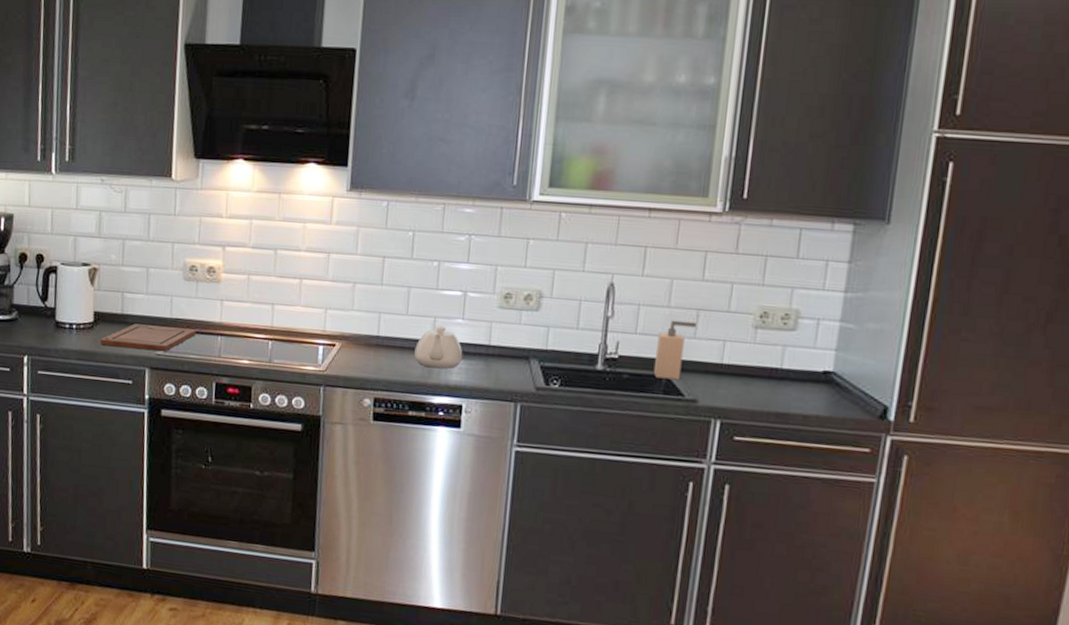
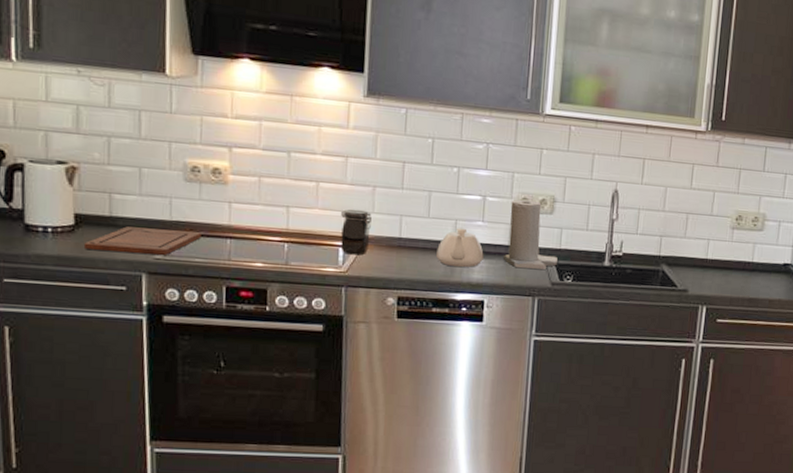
jar: none [320,306,351,354] -> present [340,209,372,255]
paper towel: none [483,294,543,372] -> present [502,199,557,270]
soap dispenser: present [653,320,697,380] -> none [651,222,687,274]

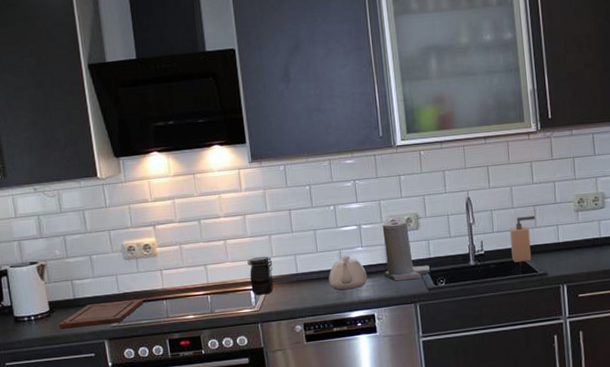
soap dispenser: none [651,222,687,274] -> present [510,215,536,263]

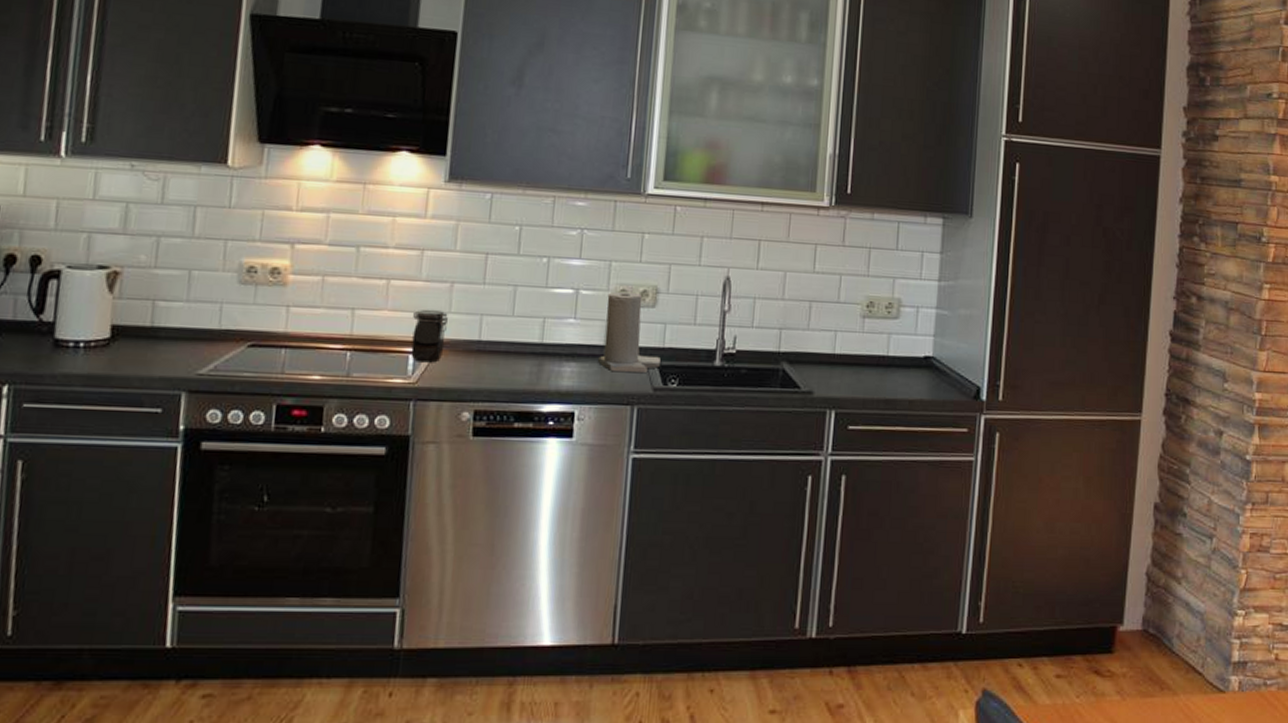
cutting board: present [58,299,144,328] -> none [118,338,253,370]
teapot: present [328,255,368,290] -> none [519,327,575,374]
soap dispenser: present [510,215,536,263] -> none [770,312,810,373]

